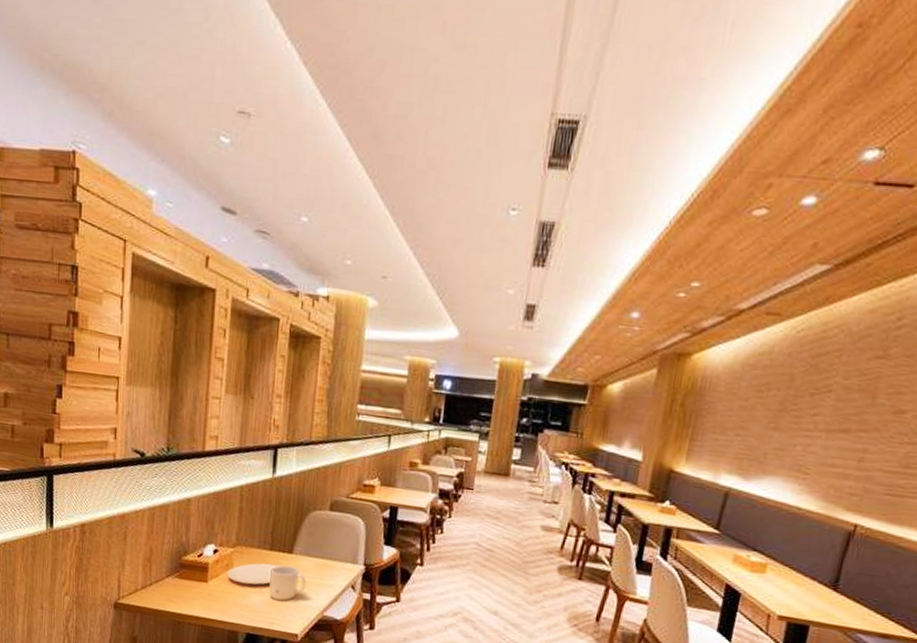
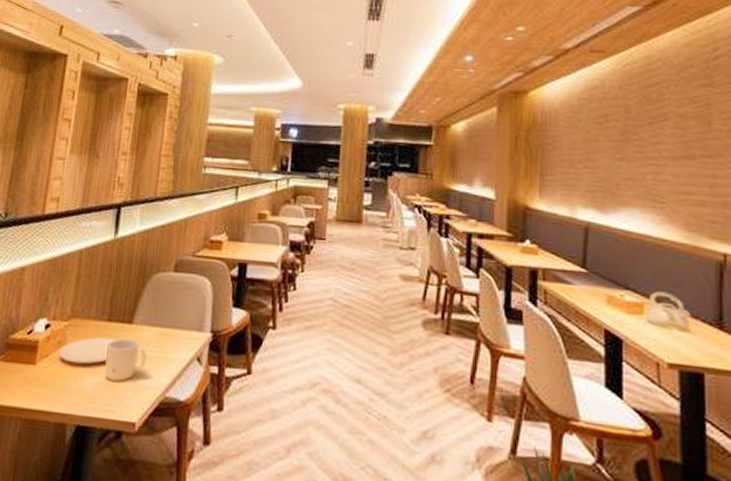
teapot: none [766,554,810,590] -> present [645,291,691,331]

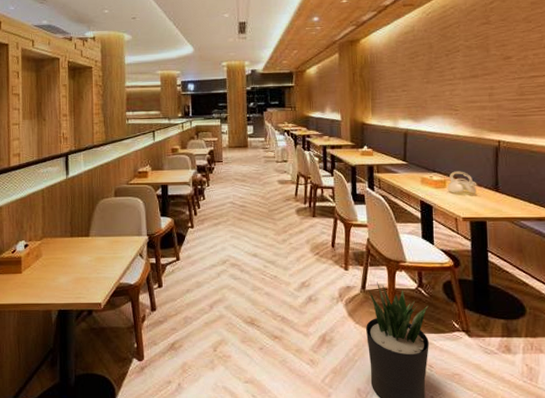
plate: present [58,337,117,364] -> none [37,248,79,269]
mug: present [104,338,147,382] -> none [72,247,103,277]

